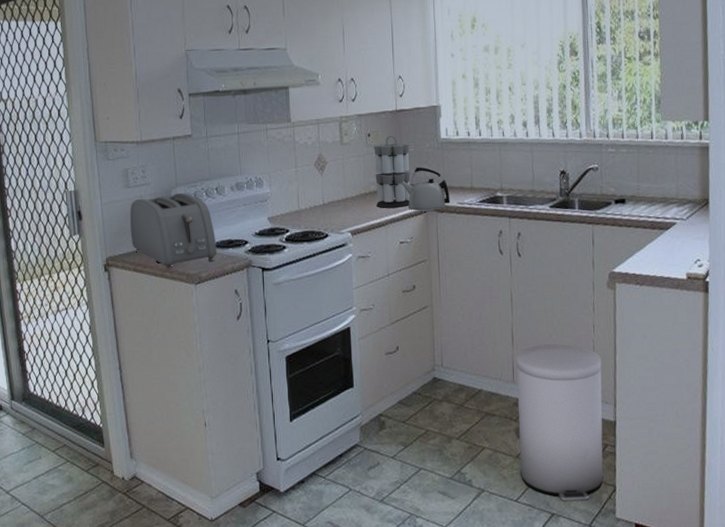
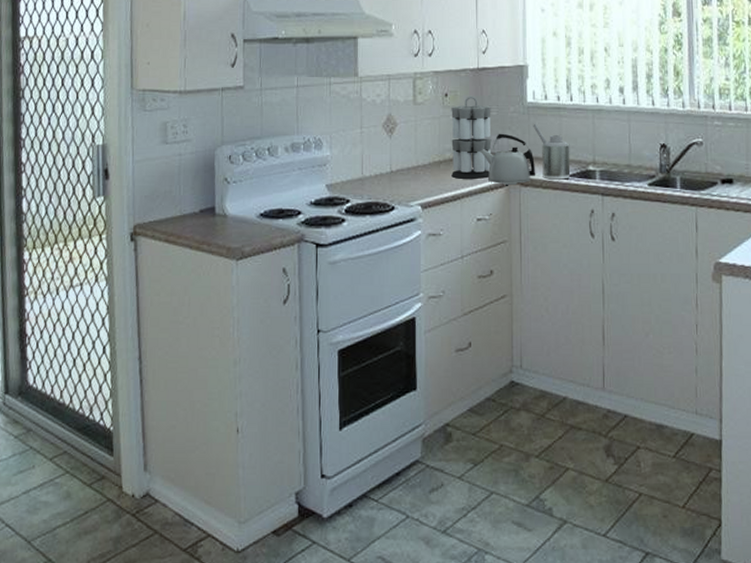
toaster: present [129,192,217,270] -> none [164,152,265,241]
soap dispenser: none [447,157,481,207] -> present [533,123,571,181]
pedal bin: present [516,344,604,502] -> none [607,345,707,538]

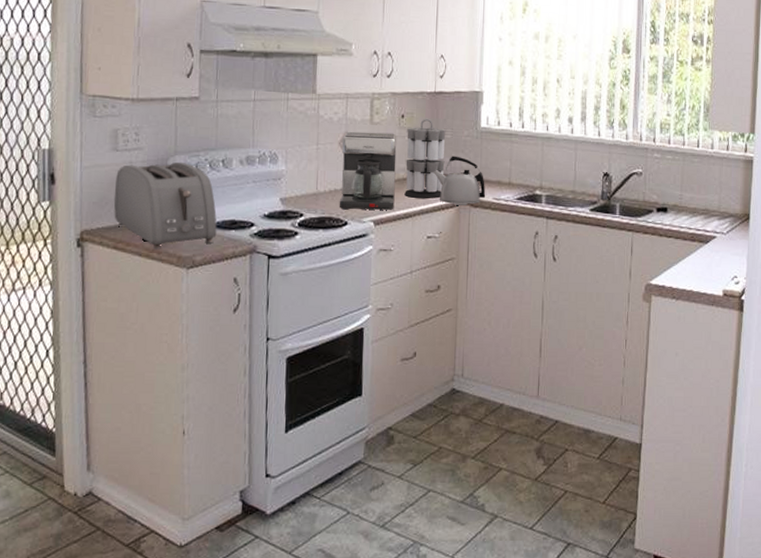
toaster: none [164,152,265,241] -> present [114,161,217,250]
coffee maker: none [385,113,442,193] -> present [339,131,397,210]
soap dispenser: present [533,123,571,181] -> none [485,148,519,203]

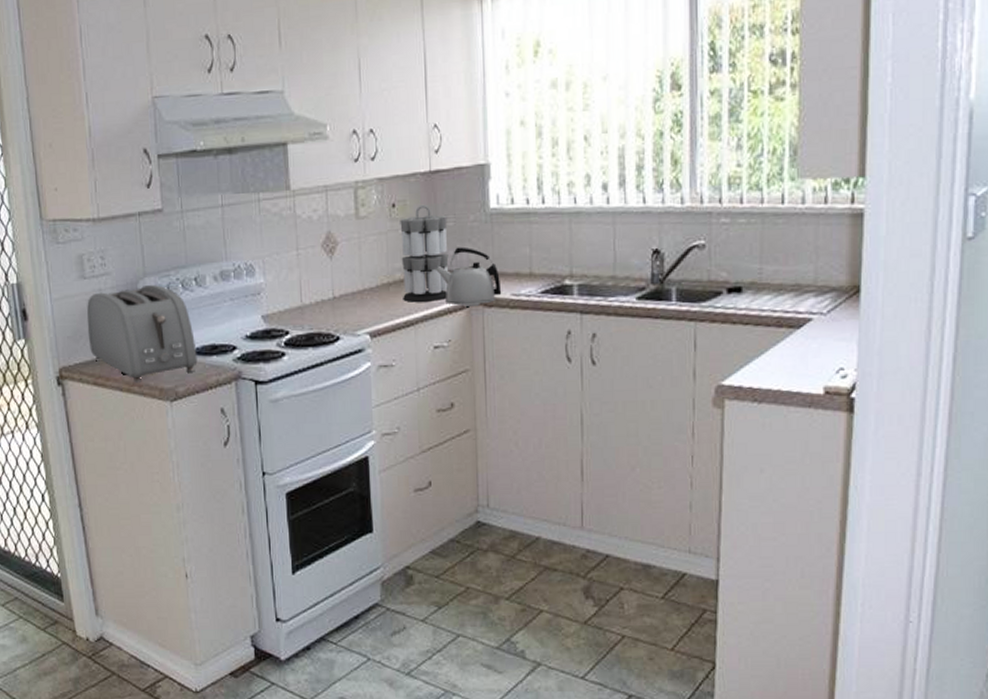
coffee maker: present [339,131,397,210] -> none [324,227,392,322]

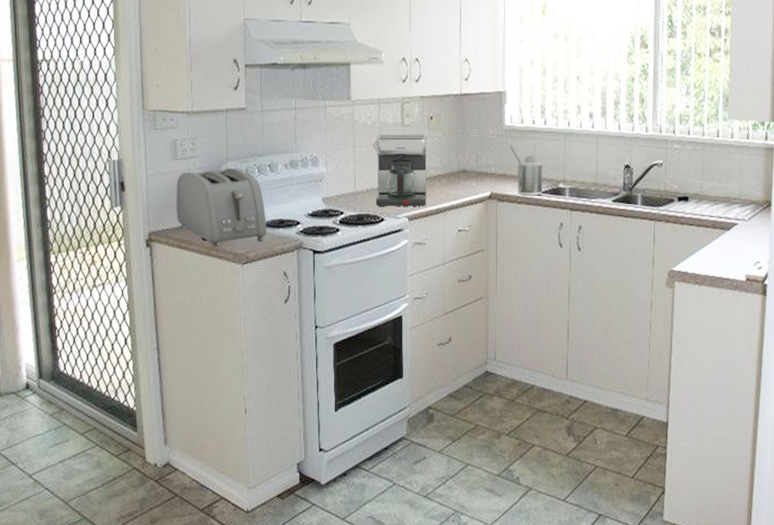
coffee maker: none [324,227,392,322] -> present [375,134,427,206]
spice rack: present [400,204,449,303] -> none [435,119,472,195]
kettle: present [435,246,502,308] -> none [461,153,512,201]
soap dispenser: none [497,233,543,299] -> present [510,145,543,197]

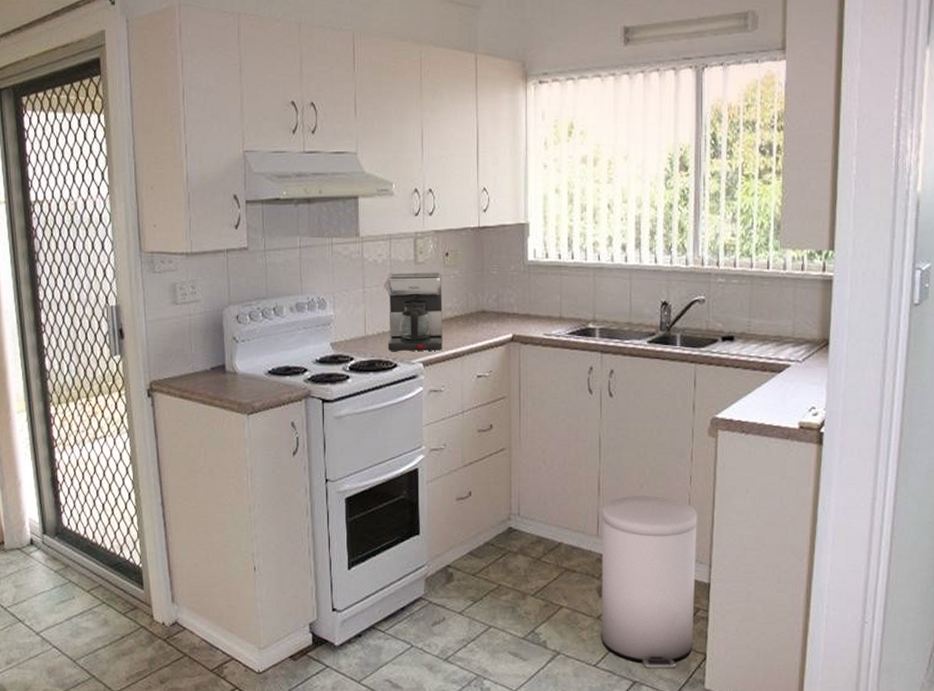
toaster: present [176,167,267,248] -> none [176,312,273,397]
soap dispenser: present [510,145,543,197] -> none [533,282,570,339]
pedal bin: none [569,342,656,502] -> present [600,496,697,669]

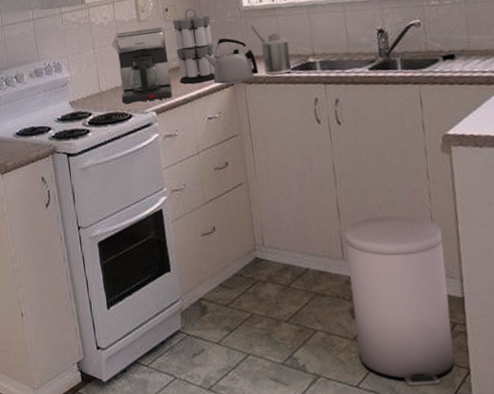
spice rack: none [452,255,492,338] -> present [172,7,215,84]
kettle: none [480,292,536,344] -> present [203,38,259,86]
soap dispenser: none [533,282,570,339] -> present [251,25,292,76]

